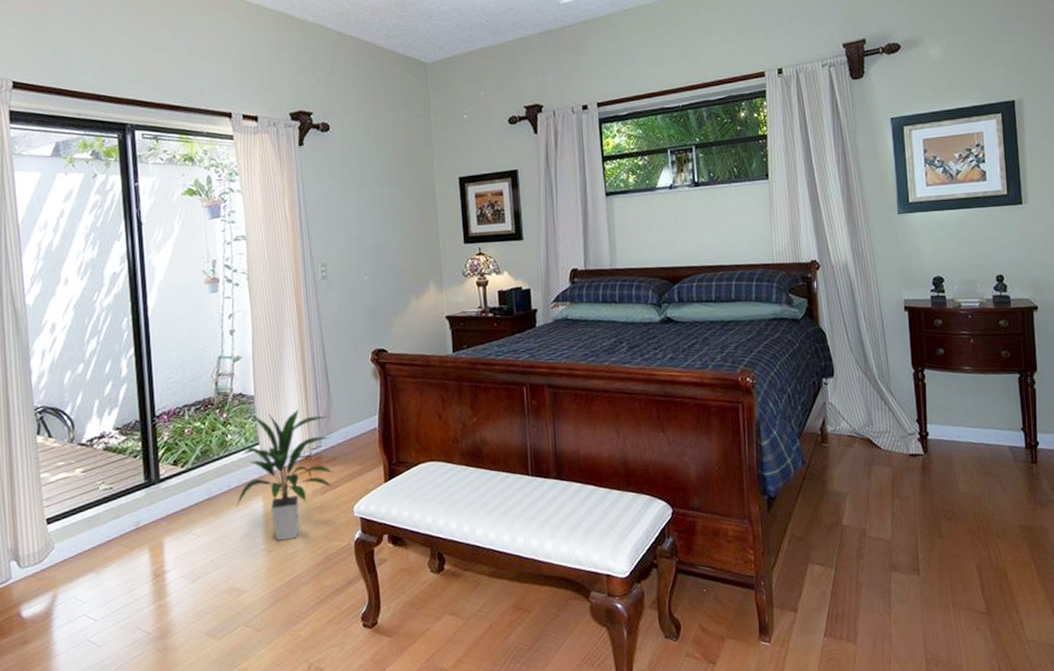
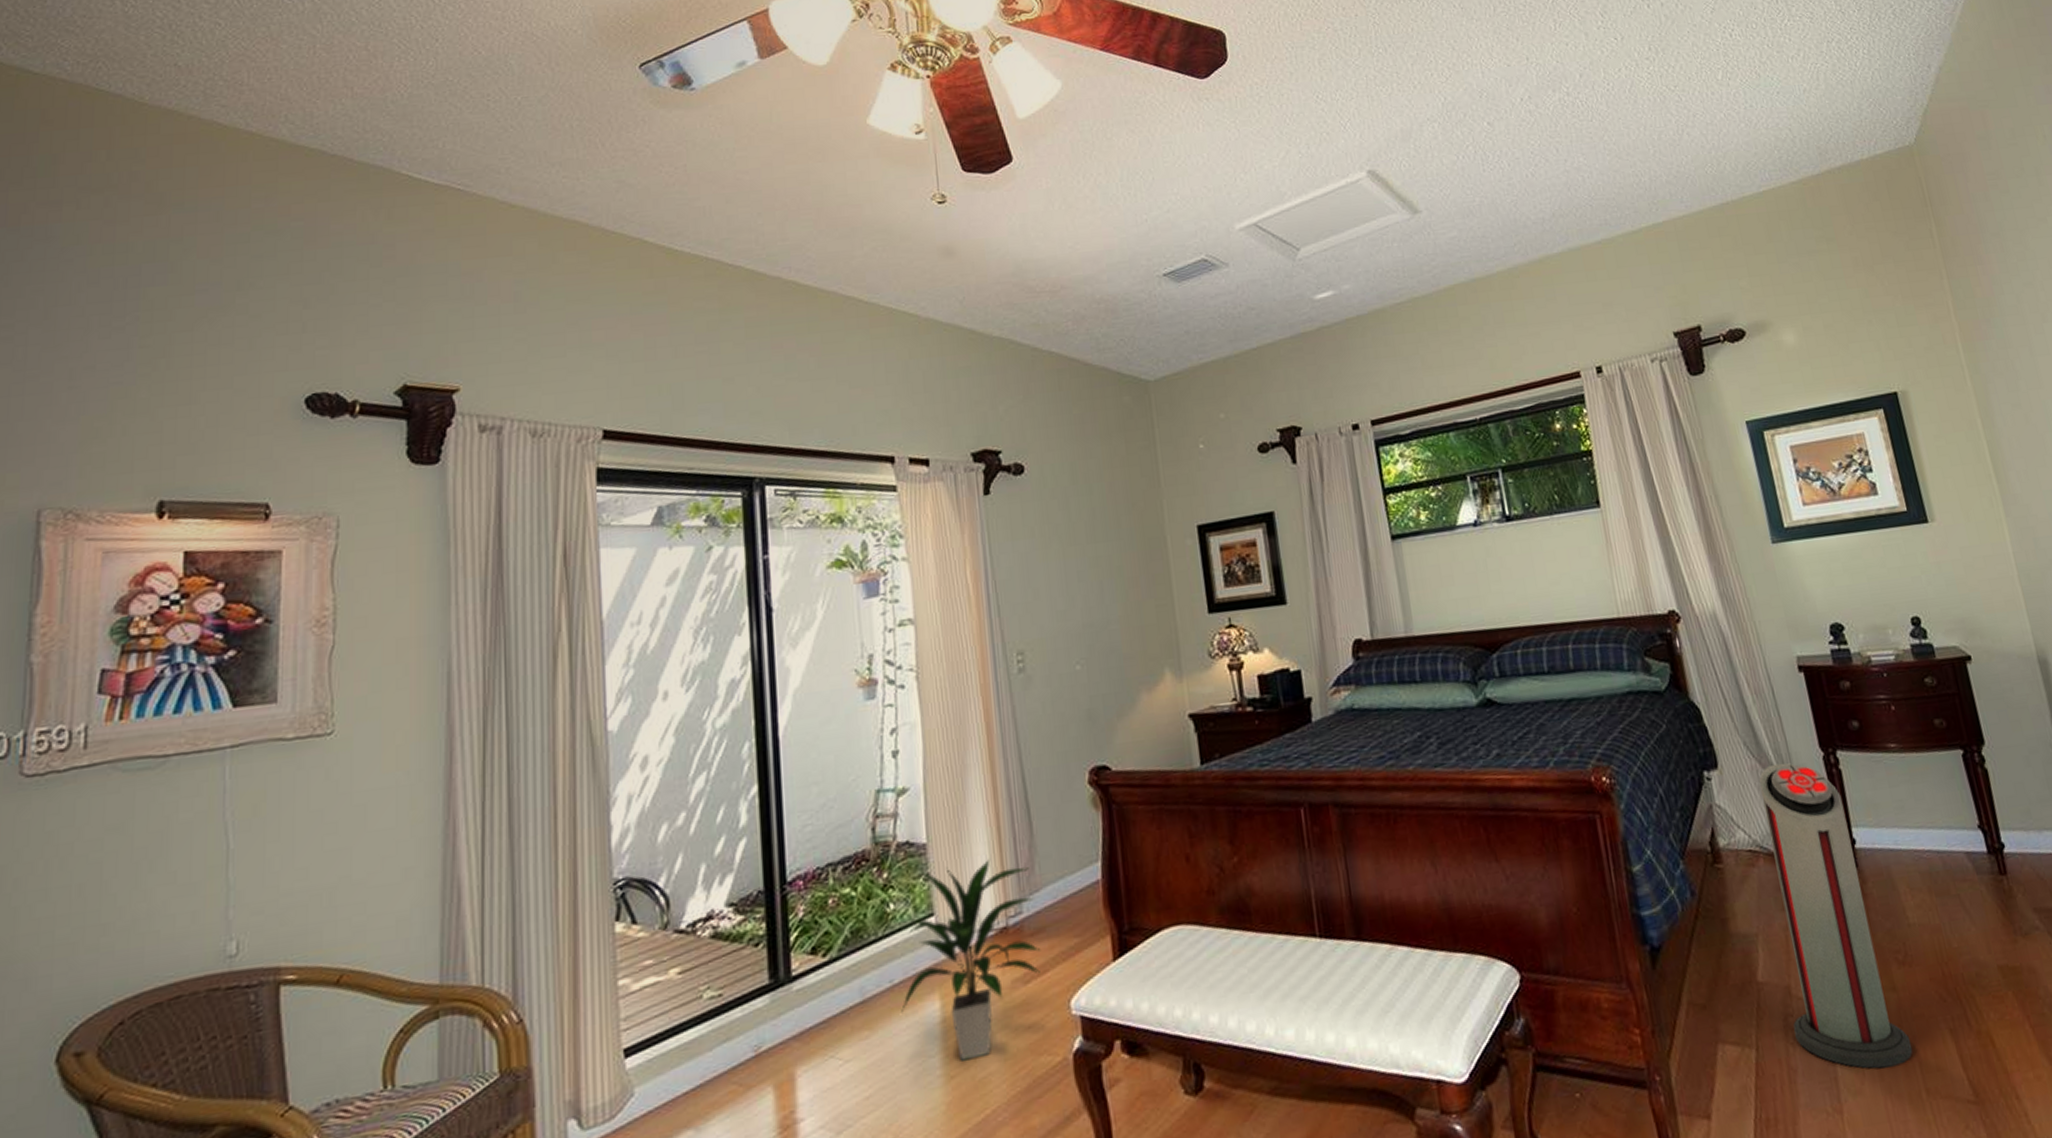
air purifier: none [863,376,948,587] -> present [1758,763,1913,1069]

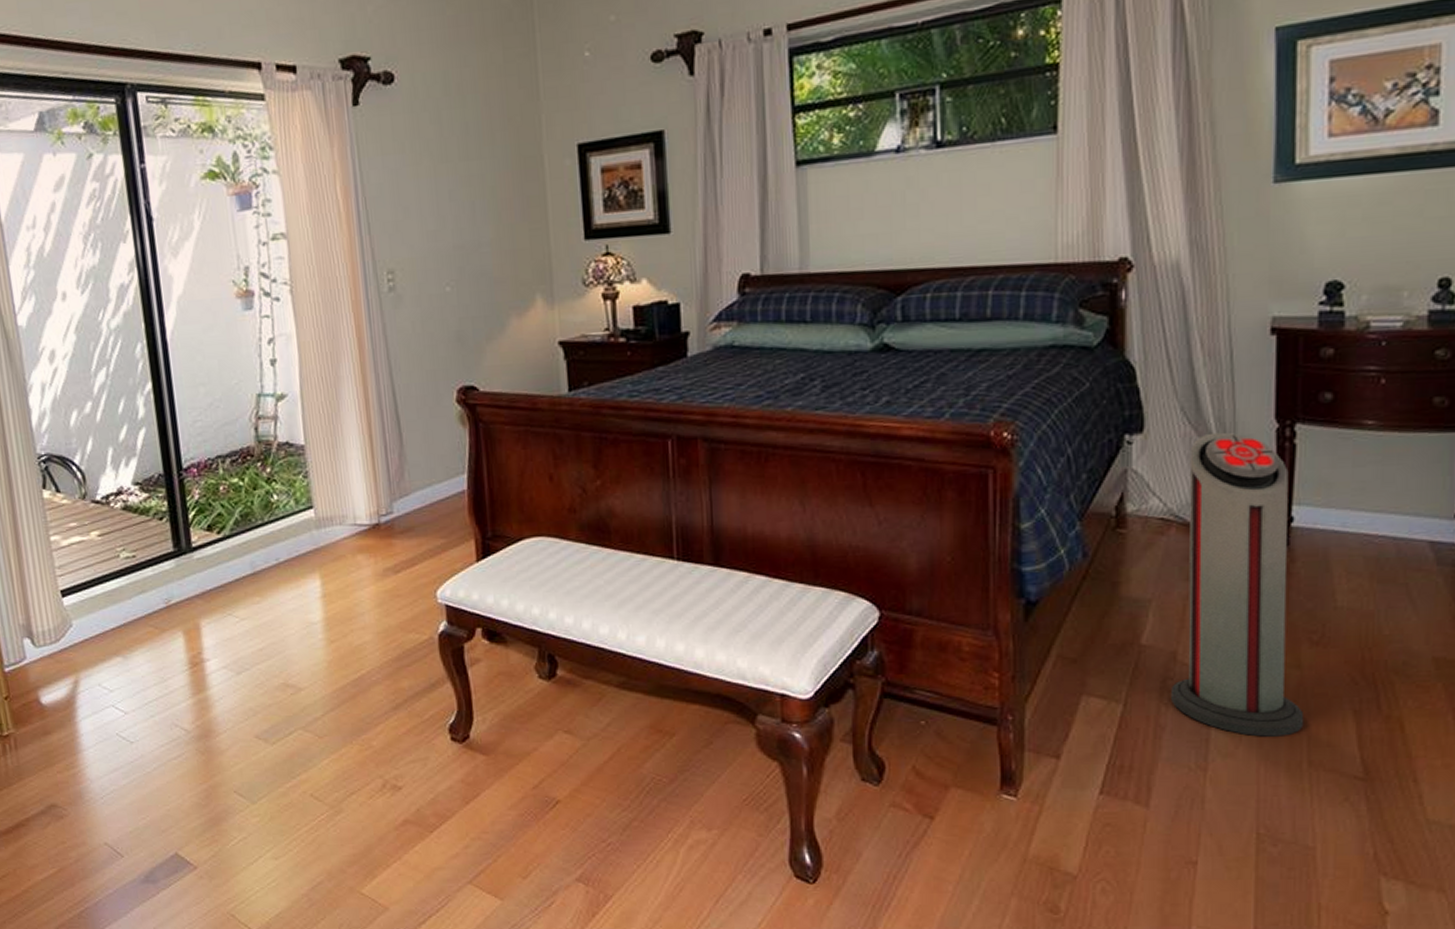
indoor plant: present [901,859,1042,1061] -> none [287,464,411,630]

